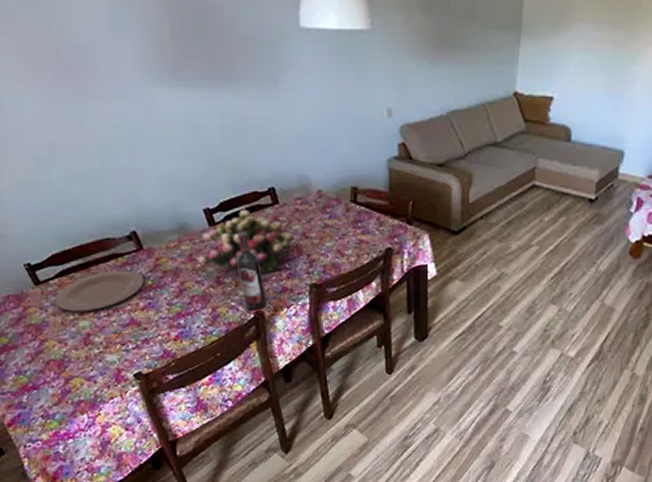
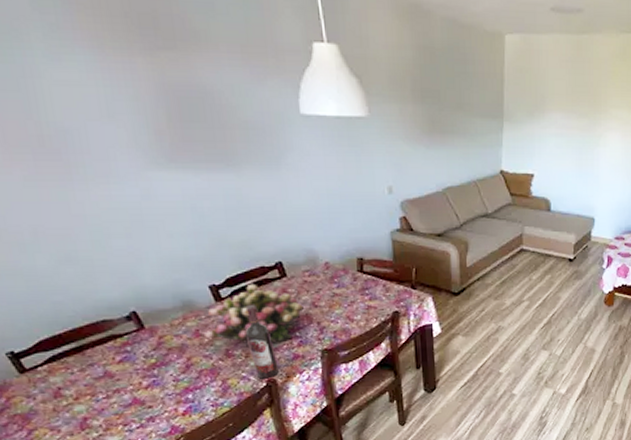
plate: present [55,270,144,312] -> none [44,350,147,397]

